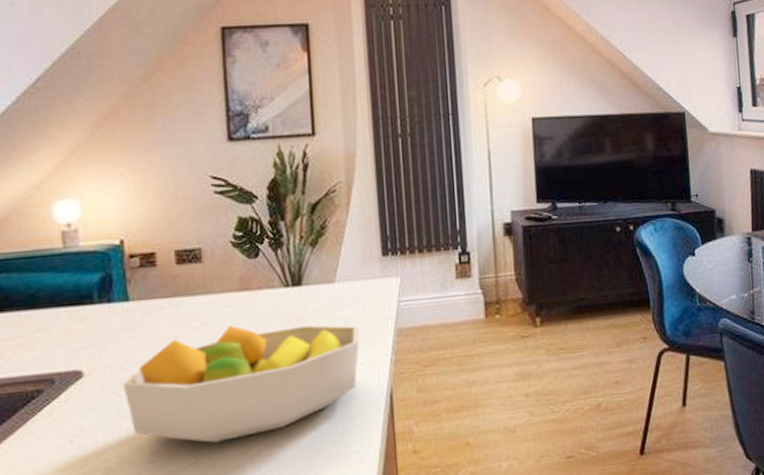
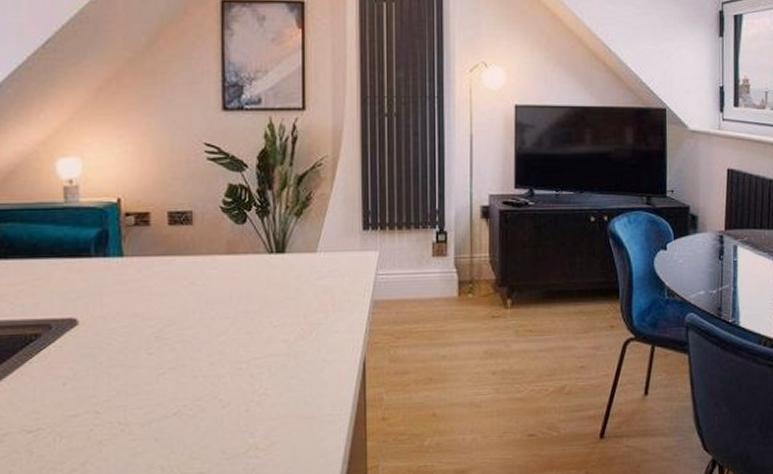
fruit bowl: present [123,324,360,443] -> none [114,285,337,396]

